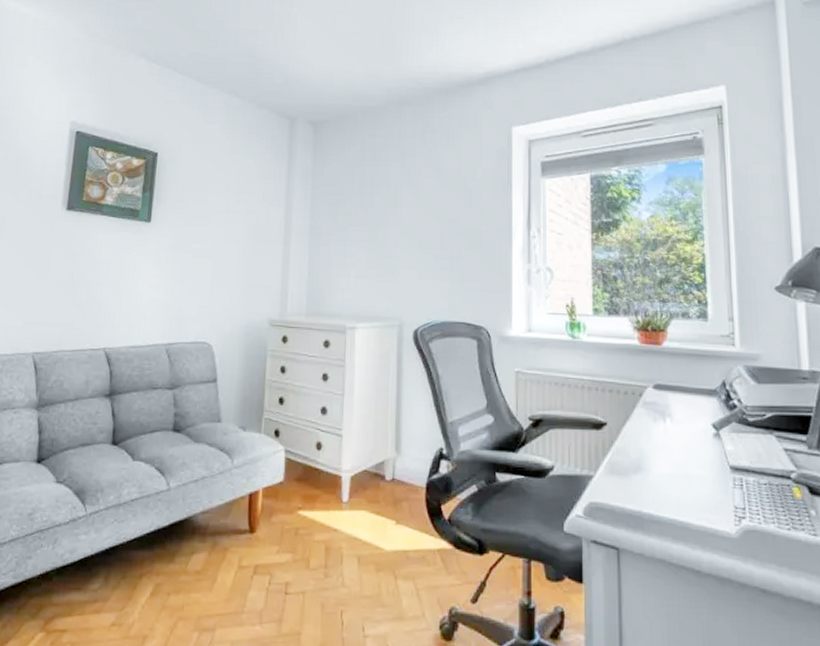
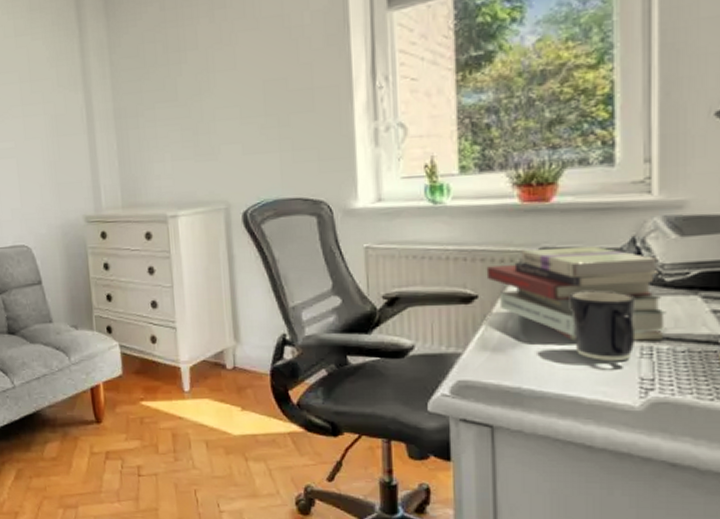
books: none [613,385,753,473] -> present [486,245,668,341]
mug: none [677,425,729,491] -> present [569,290,636,362]

